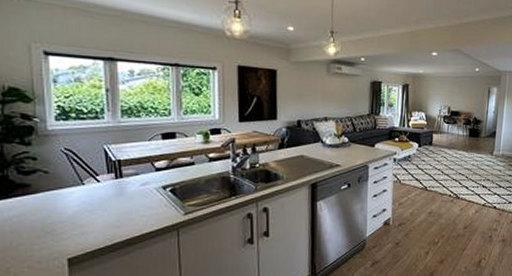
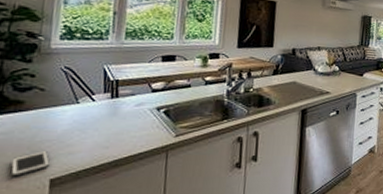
cell phone: none [29,231,64,257] -> present [10,150,50,177]

